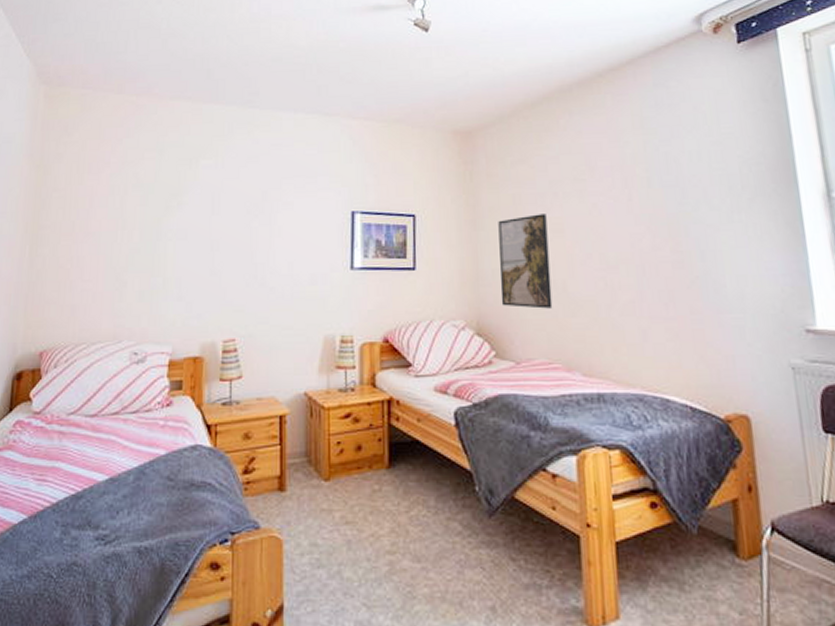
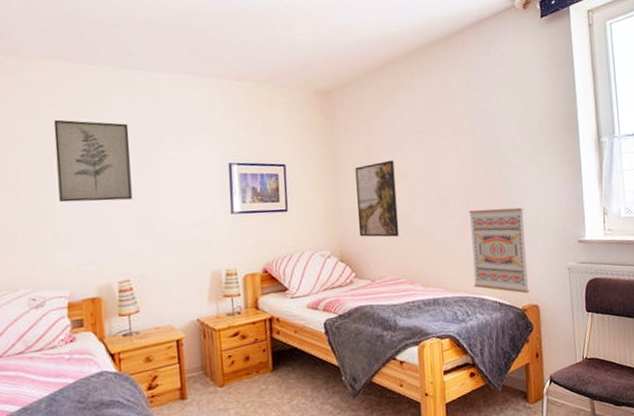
wall art: none [172,160,249,249] -> present [53,119,133,203]
wall art: none [645,280,736,398] -> present [469,207,530,294]

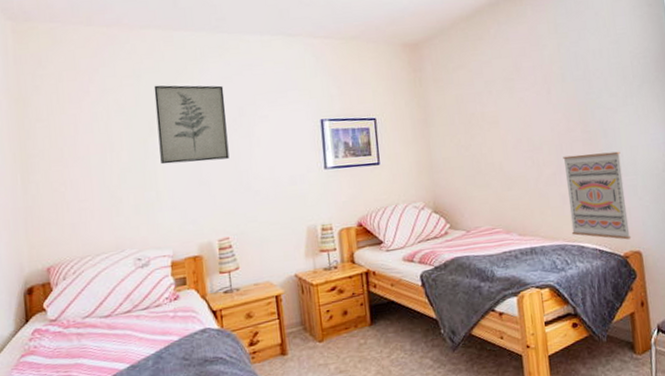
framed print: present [355,160,399,237] -> none [445,109,493,188]

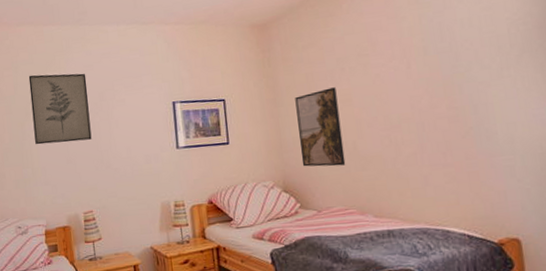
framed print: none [445,109,493,188] -> present [295,87,346,167]
wall art: present [563,151,632,240] -> none [425,128,508,226]

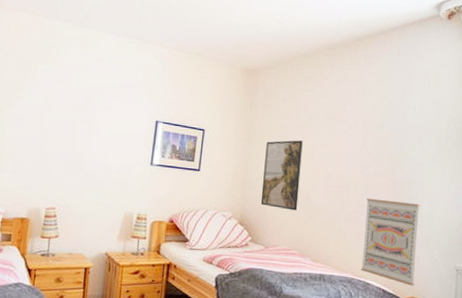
wall art: present [28,73,92,145] -> none [11,62,78,139]
wall art: none [425,128,508,226] -> present [360,198,421,286]

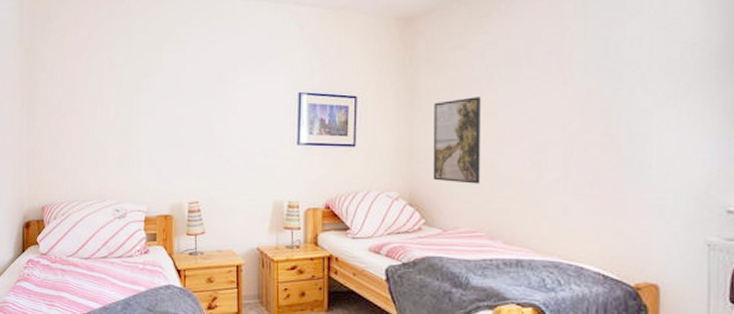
wall art: present [360,198,421,286] -> none [570,161,649,269]

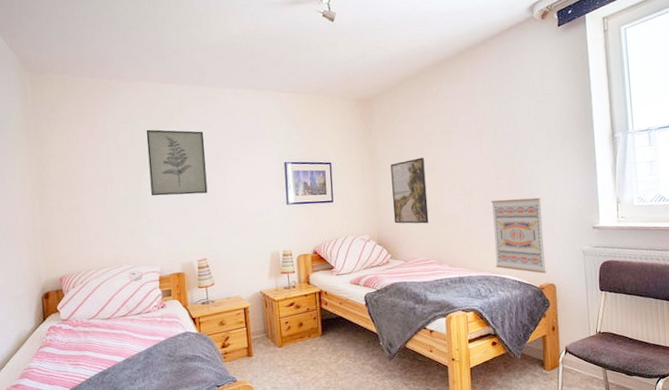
wall art: none [143,45,207,124] -> present [146,129,208,196]
wall art: none [570,161,649,269] -> present [491,197,547,274]

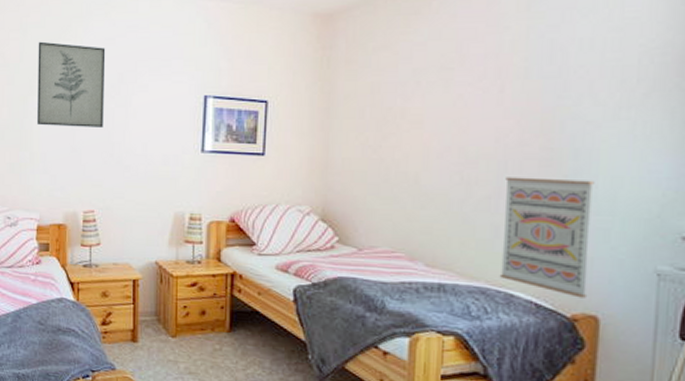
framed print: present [390,157,429,224] -> none [348,104,406,200]

